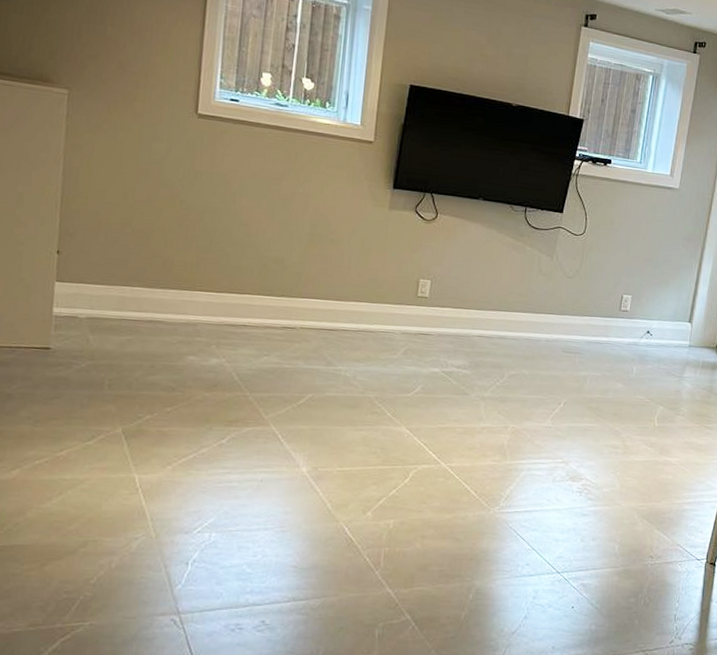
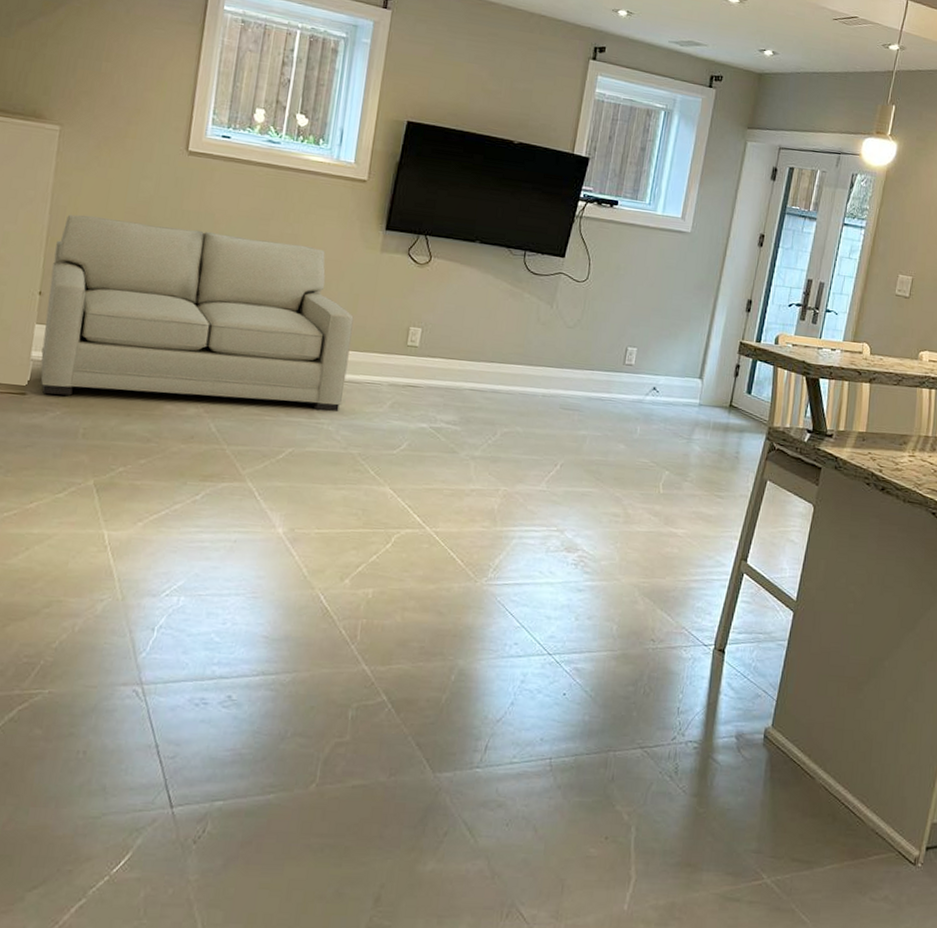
sofa: none [62,176,366,359] -> present [41,214,354,412]

